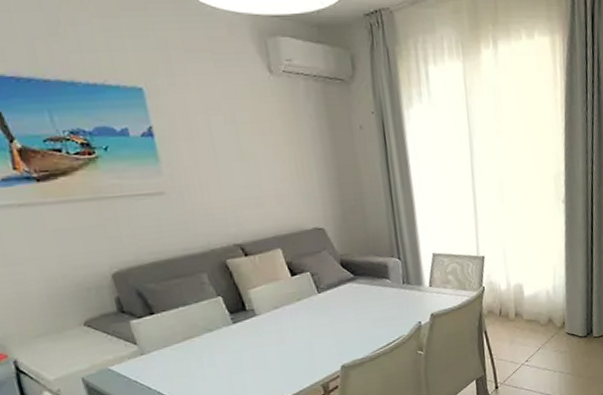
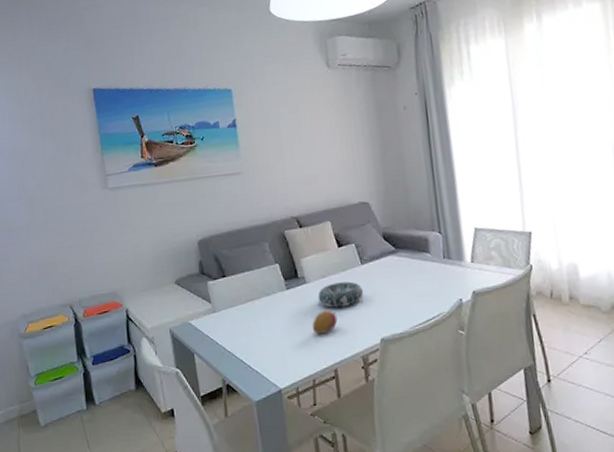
fruit: none [265,341,294,368] -> present [312,309,338,335]
decorative bowl: none [270,311,322,340] -> present [318,281,364,308]

